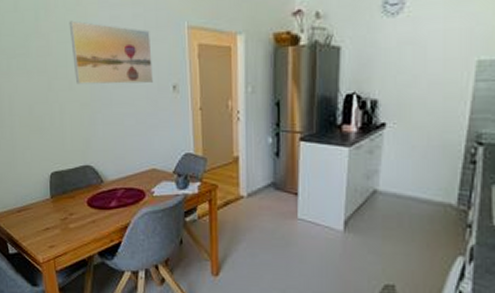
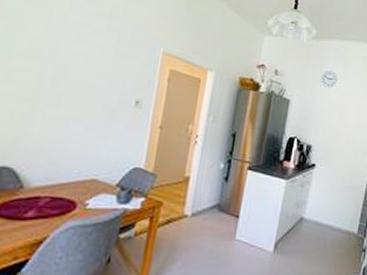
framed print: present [69,20,153,85] -> none [18,12,123,95]

